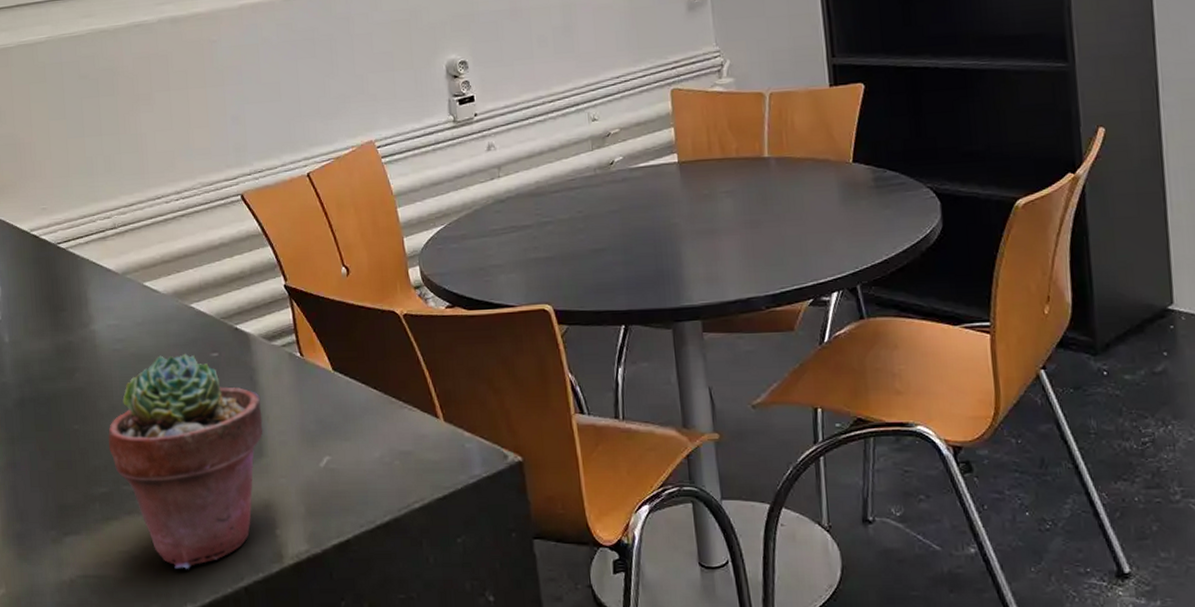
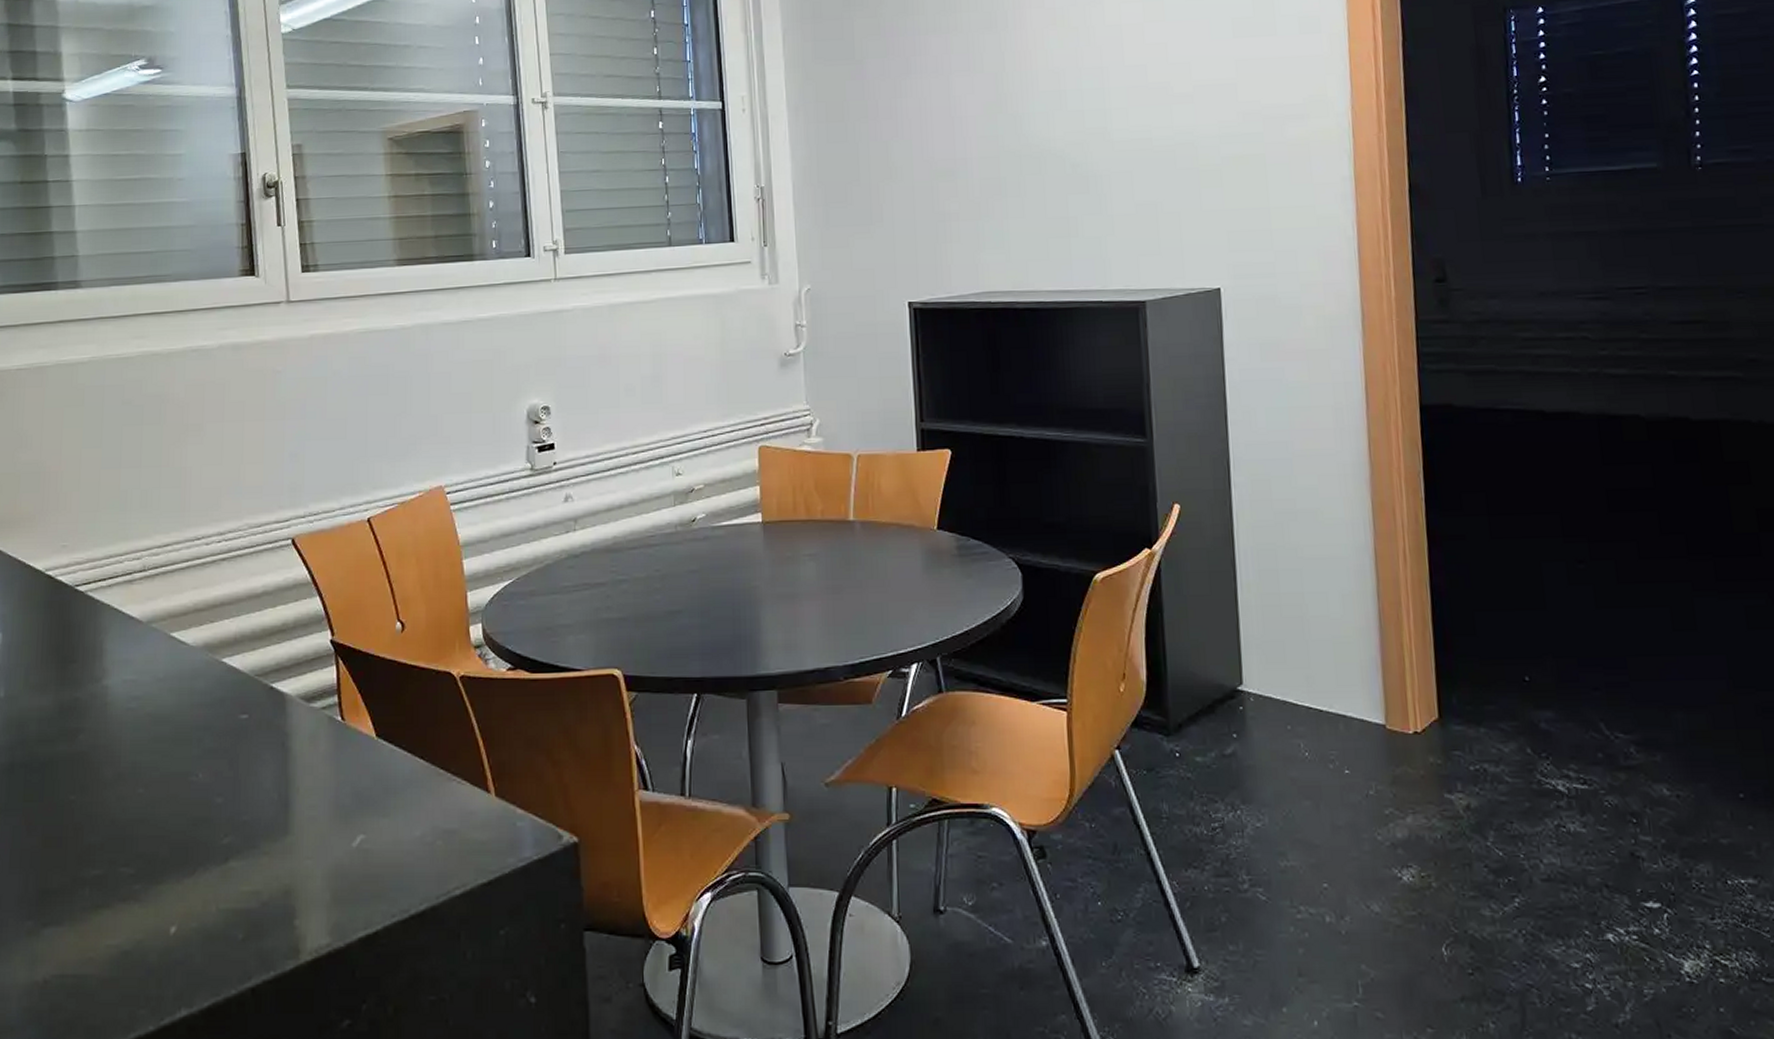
potted succulent: present [107,353,263,570] -> none [108,714,292,968]

